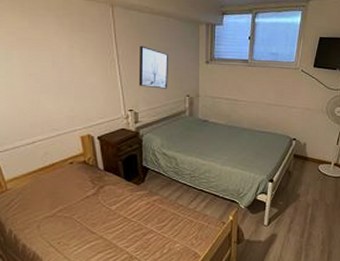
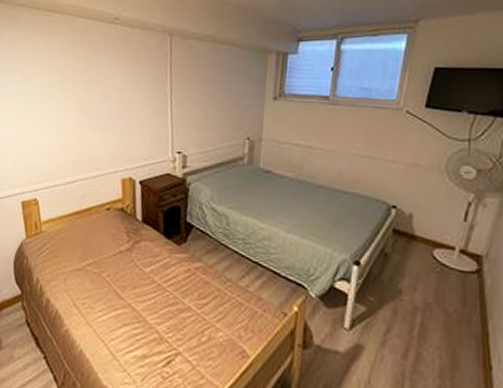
wall art: present [139,45,169,89] -> none [191,78,229,129]

